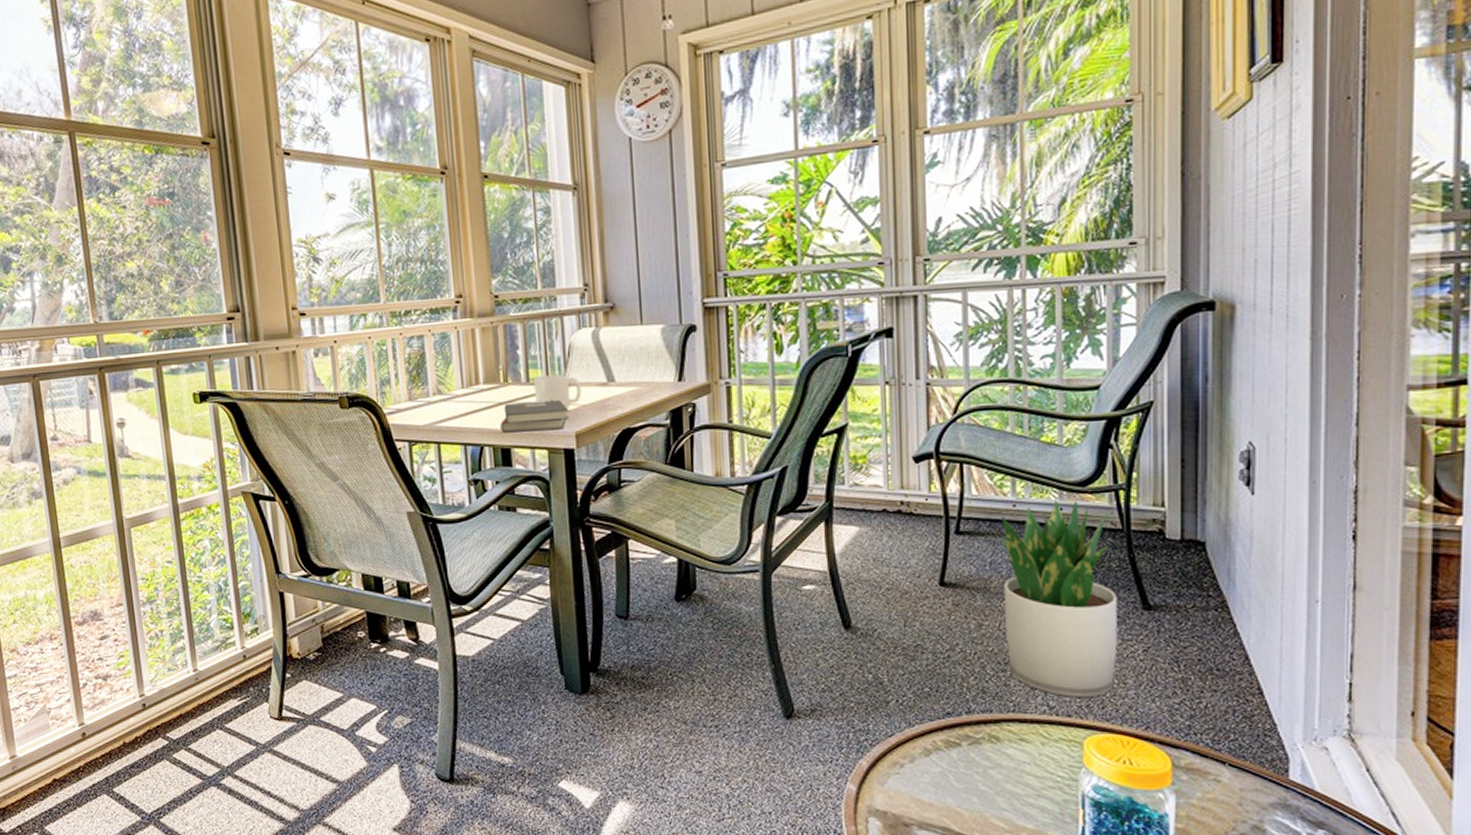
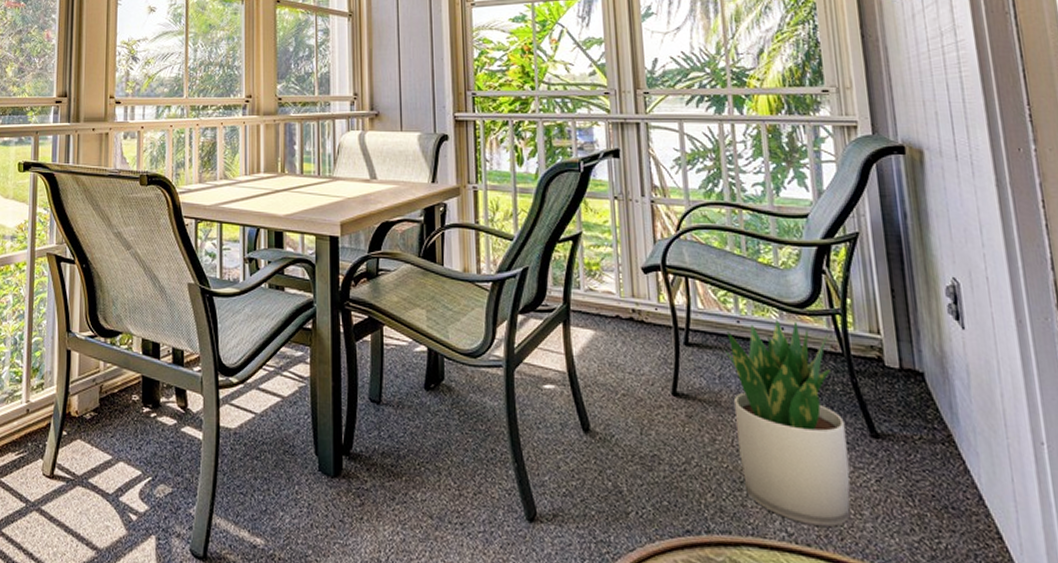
hardback book: present [500,400,569,433] -> none [276,191,336,218]
mug: present [533,374,582,410] -> none [306,169,348,202]

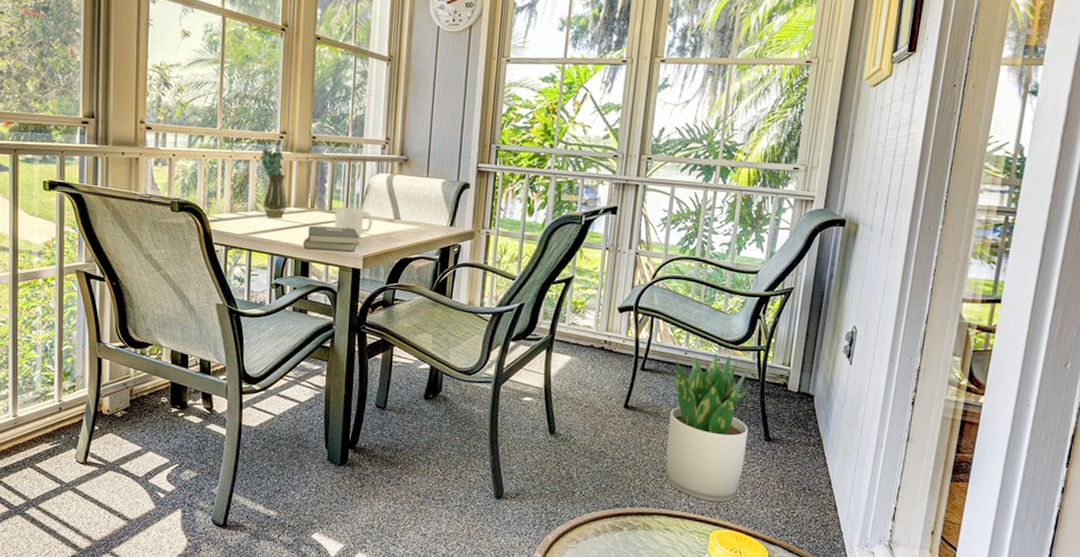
vase: none [227,111,257,186] -> present [260,145,288,219]
hardback book: none [276,191,336,218] -> present [303,225,360,252]
mug: none [306,169,348,202] -> present [334,206,373,238]

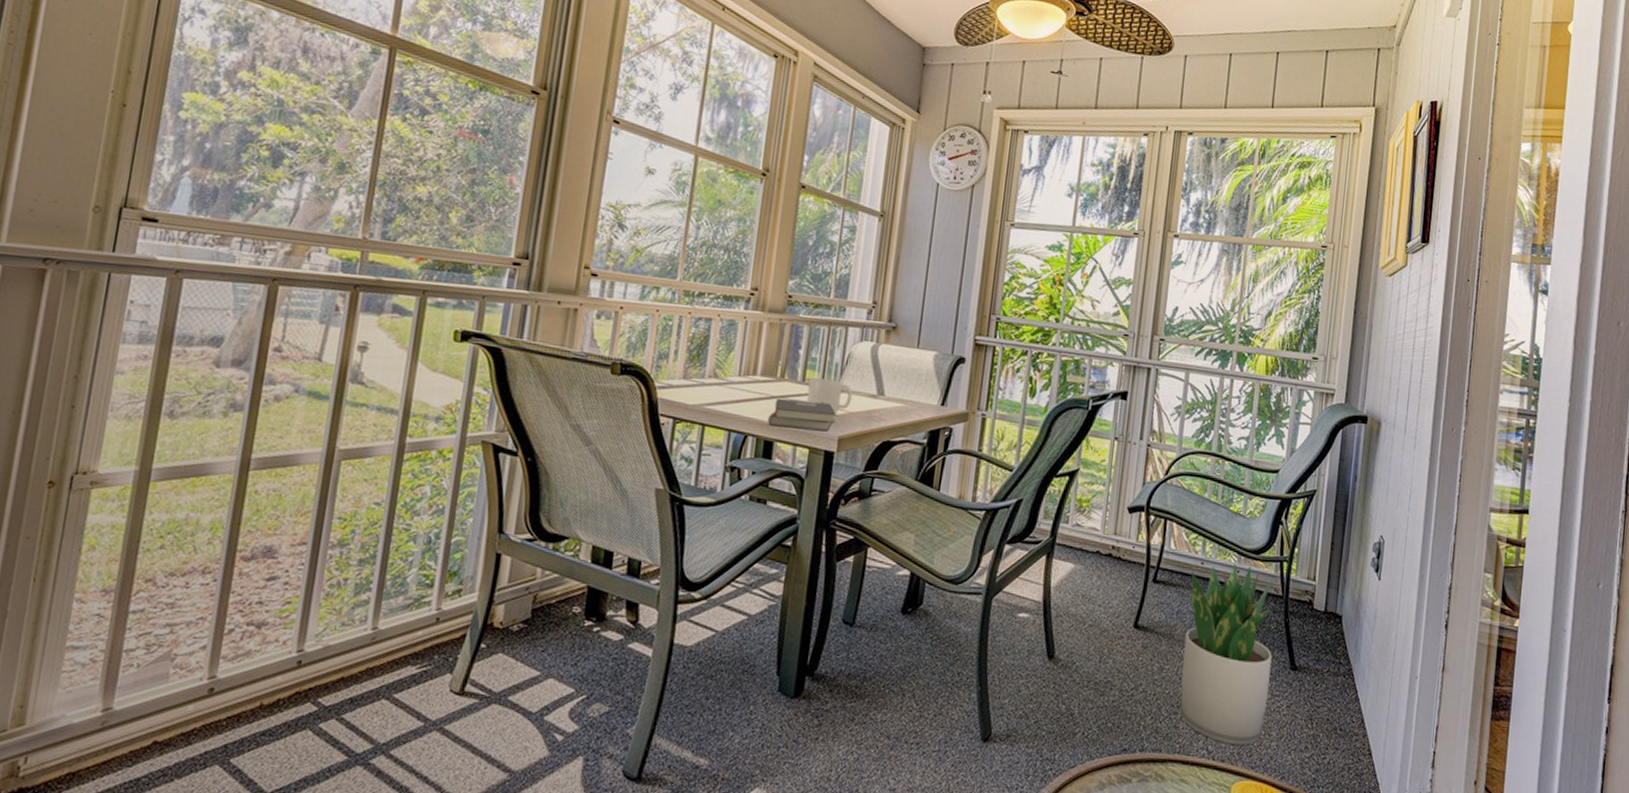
vase: present [260,145,288,219] -> none [723,302,754,389]

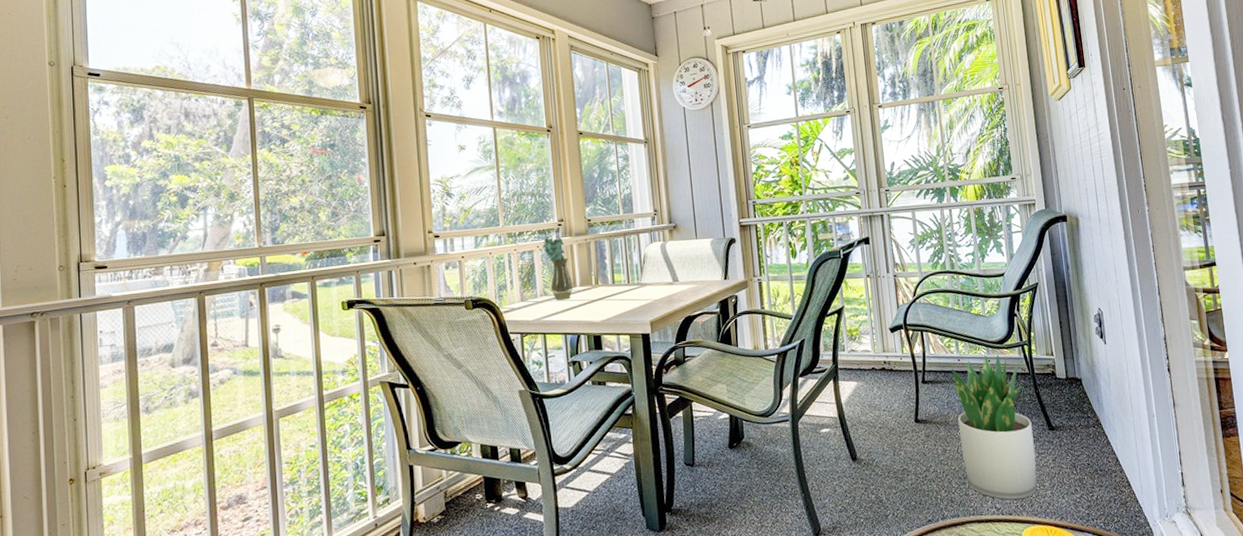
vase: none [723,302,754,389] -> present [542,234,574,301]
hardback book: present [768,397,837,432] -> none [593,296,645,324]
mug: present [806,377,853,415] -> none [617,277,654,304]

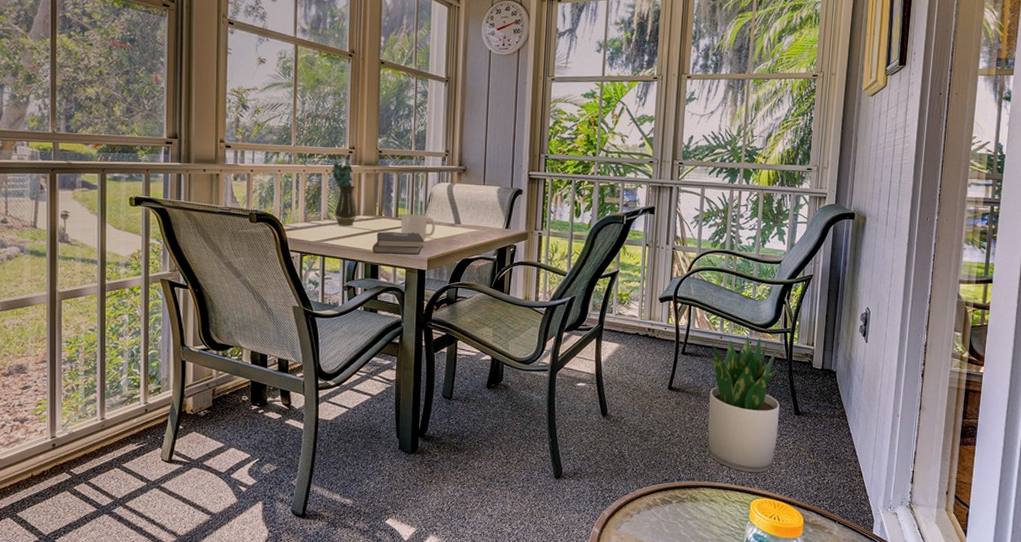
hardback book: none [593,296,645,324] -> present [372,231,425,255]
mug: none [617,277,654,304] -> present [400,213,436,241]

